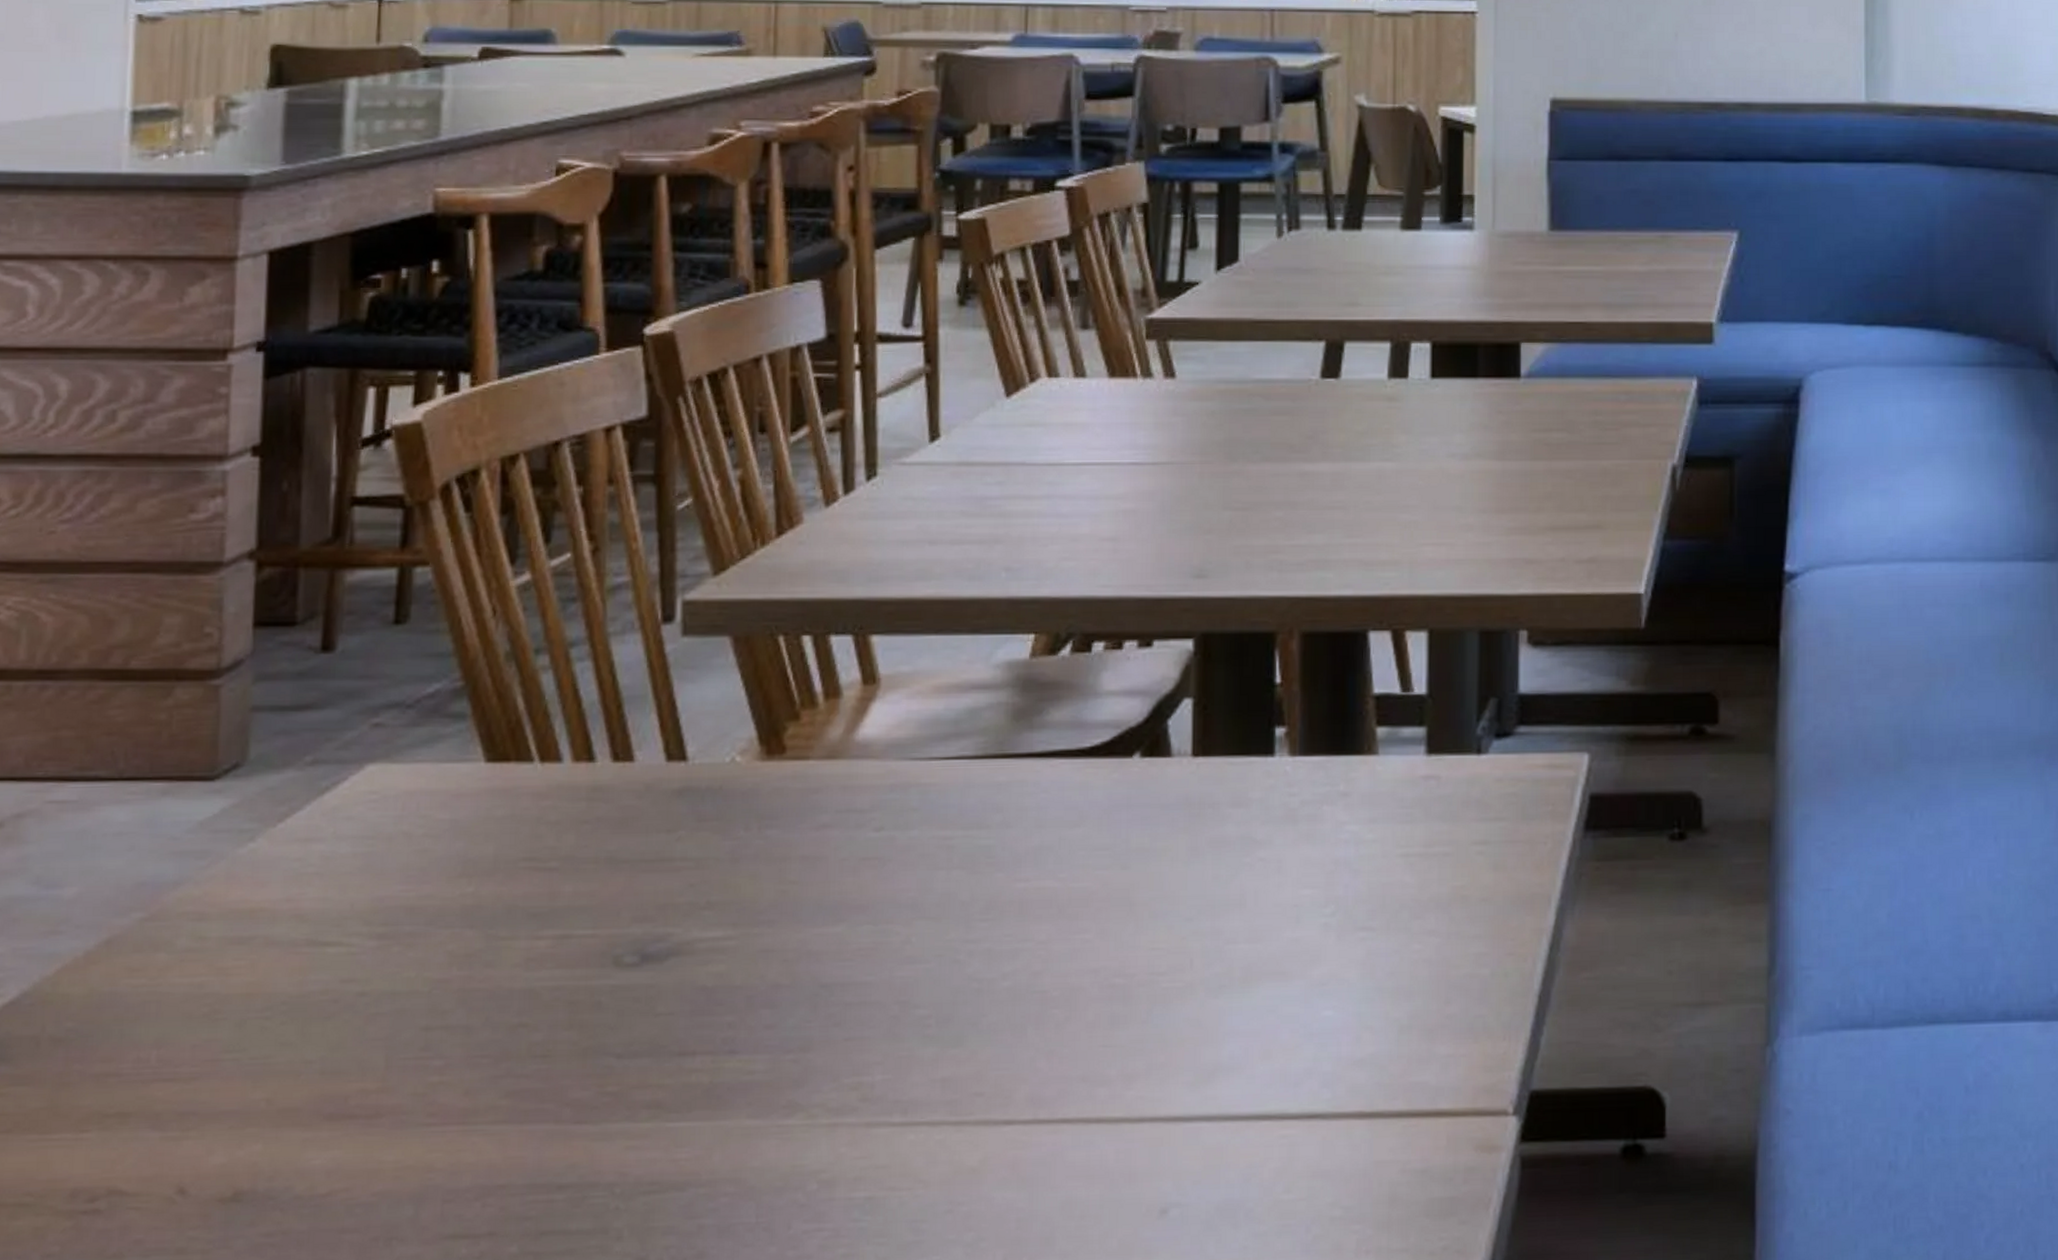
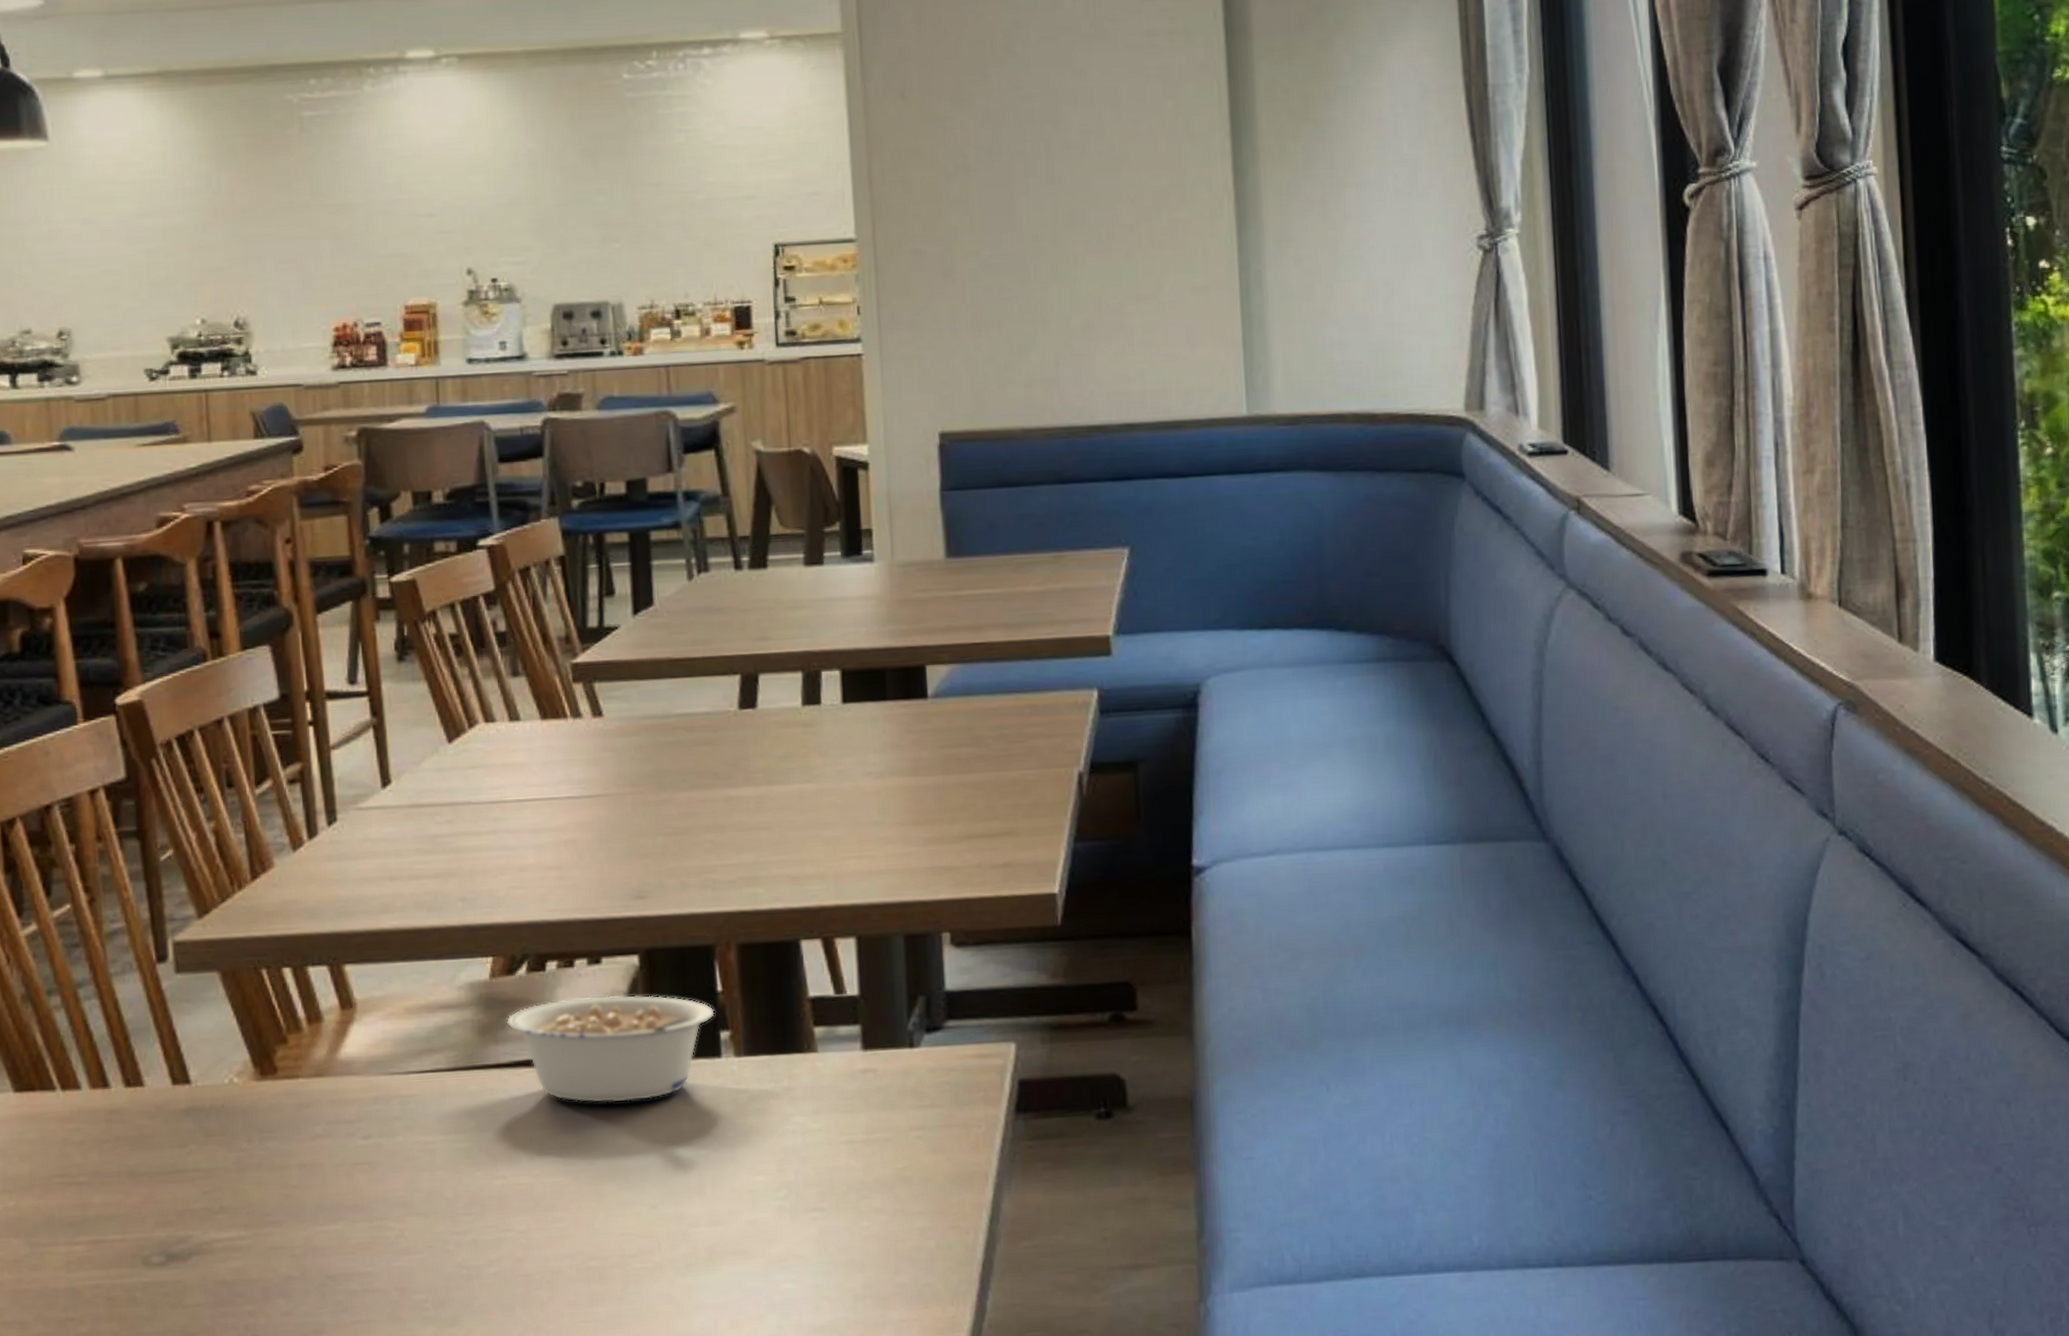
legume: none [1043,682,1271,802] -> present [506,994,715,1103]

